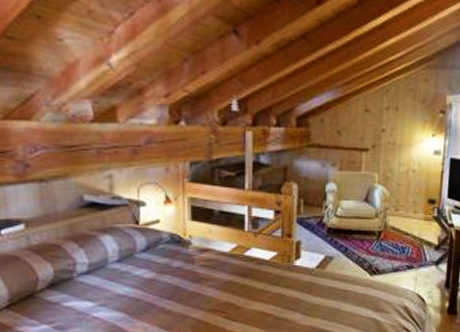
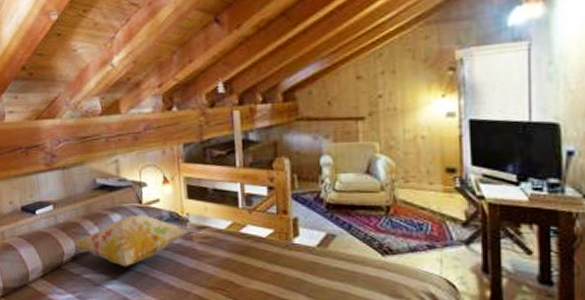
decorative pillow: none [50,238,193,293] -> present [72,216,191,267]

